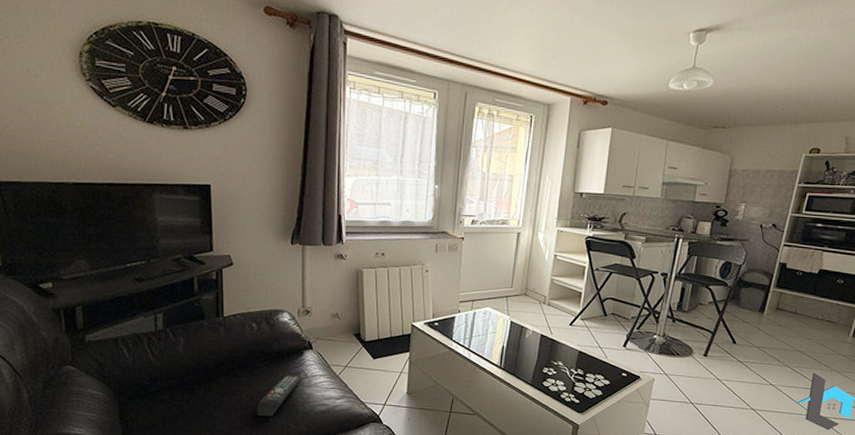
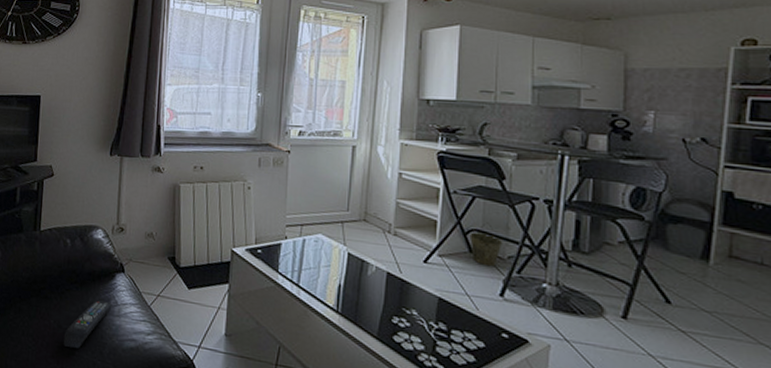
bucket: none [605,292,629,326] -> present [469,222,503,267]

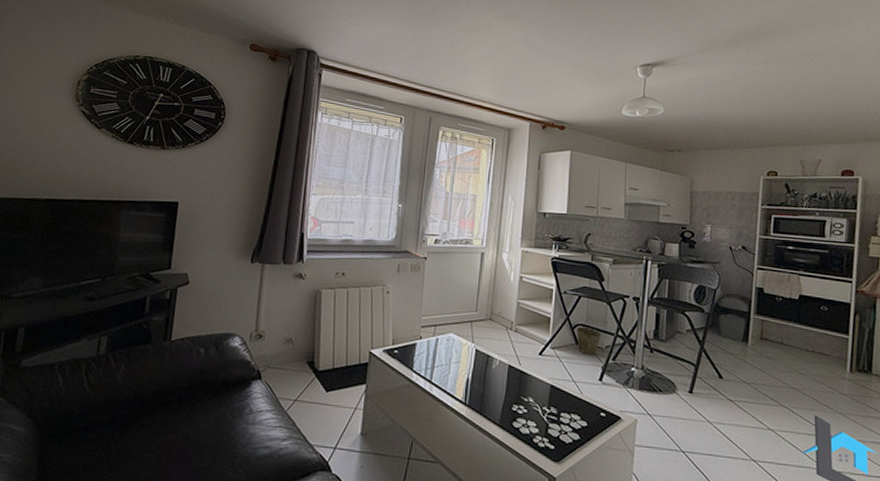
remote control: present [63,300,112,349] -> none [191,409,247,462]

